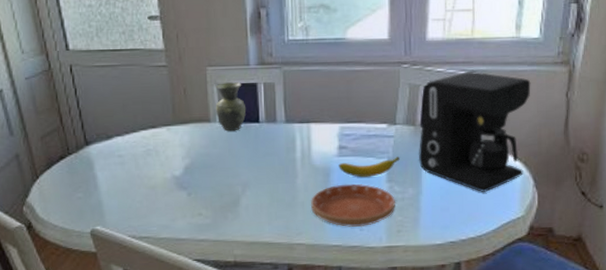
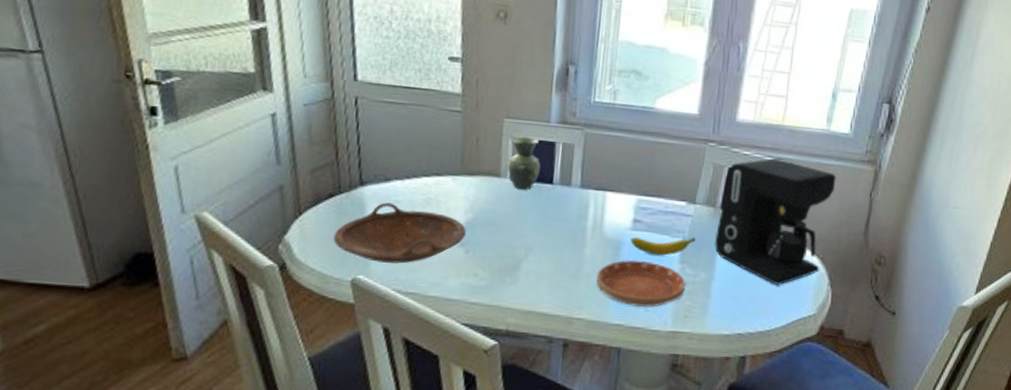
bowl: none [69,158,186,213] -> present [333,202,466,264]

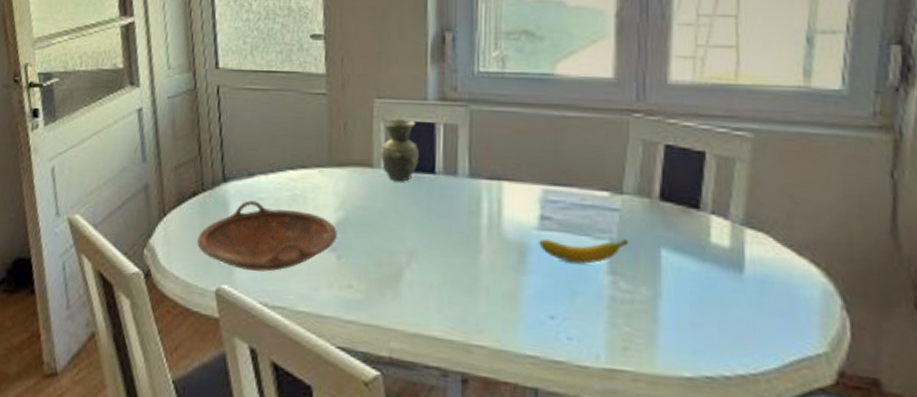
saucer: present [595,260,687,308] -> none [497,269,622,335]
coffee maker: present [714,158,836,285] -> none [655,129,832,307]

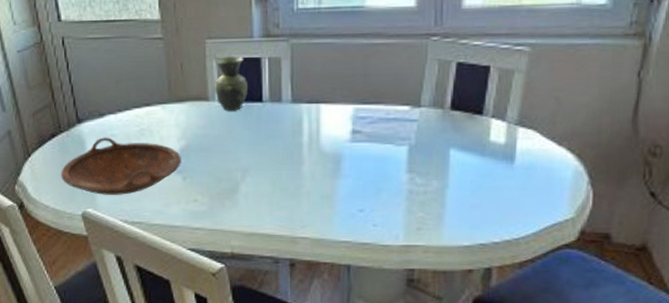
banana: present [539,238,628,264] -> none [351,144,424,166]

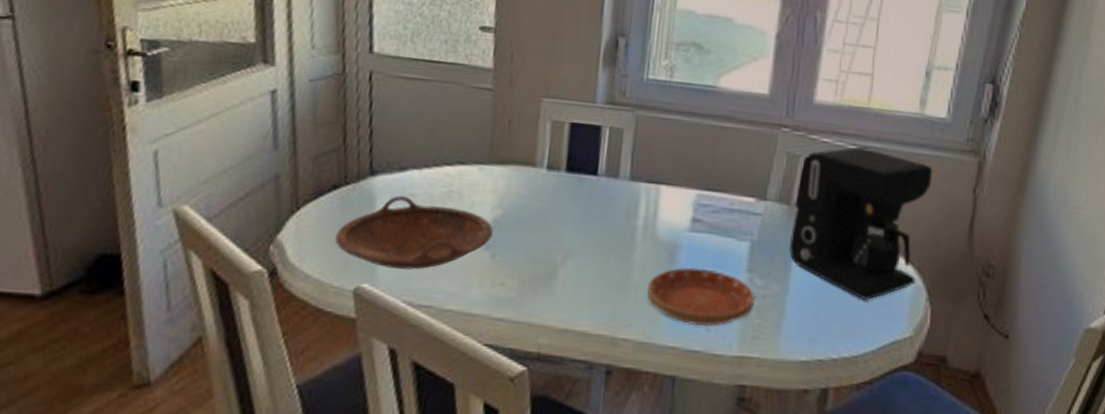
vase: present [215,57,249,111] -> none [544,120,584,182]
saucer: none [317,173,417,223] -> present [646,267,756,327]
coffee maker: none [445,44,592,188] -> present [788,146,933,300]

